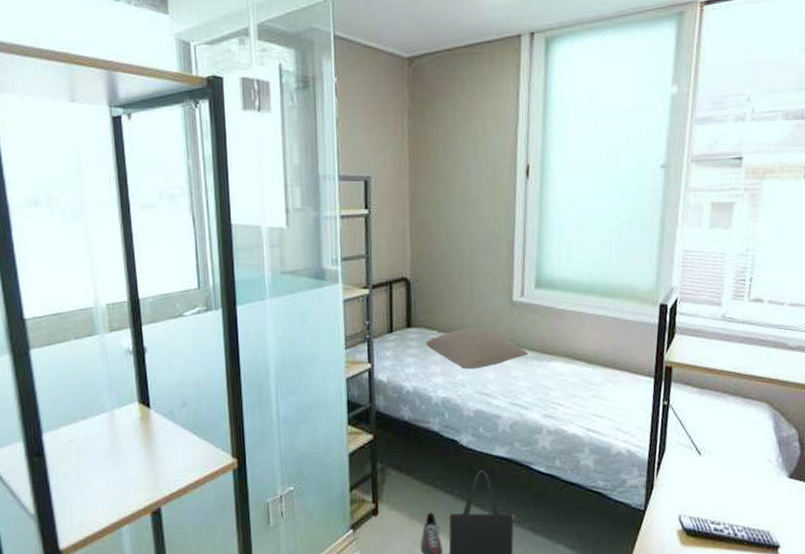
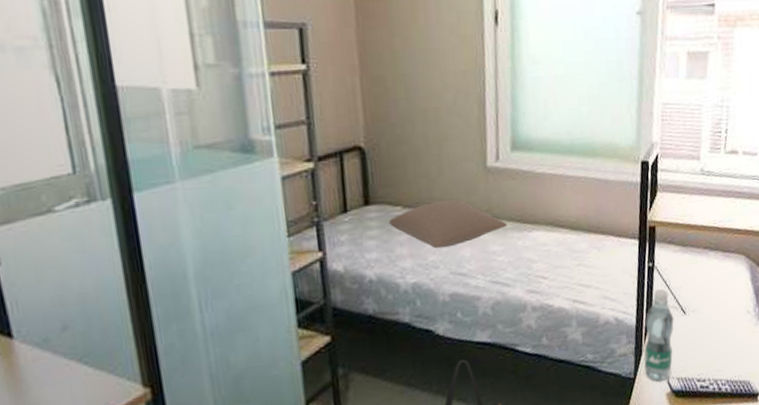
bottle: none [655,427,688,517] -> present [644,288,674,381]

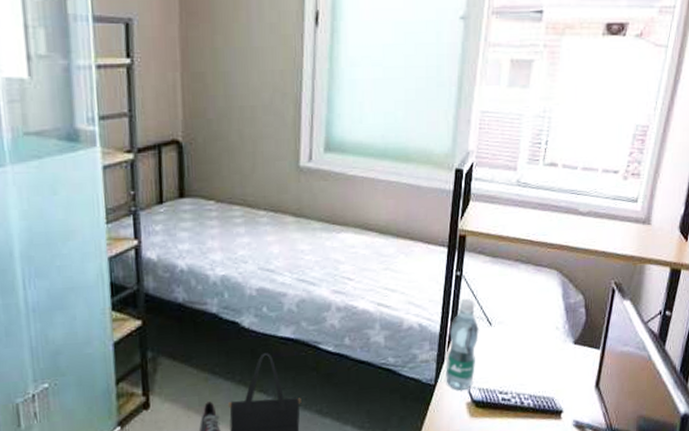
pillow: present [388,199,507,249] -> none [201,196,316,244]

